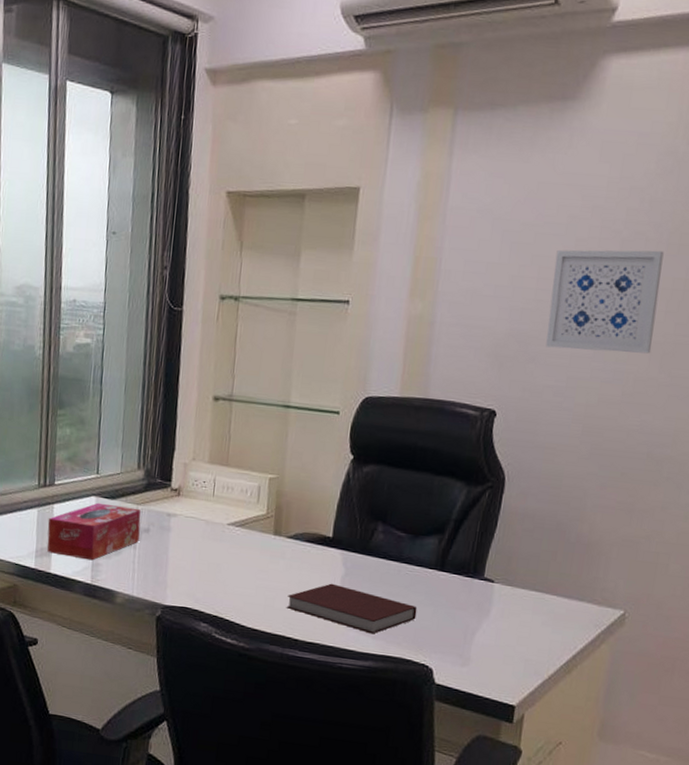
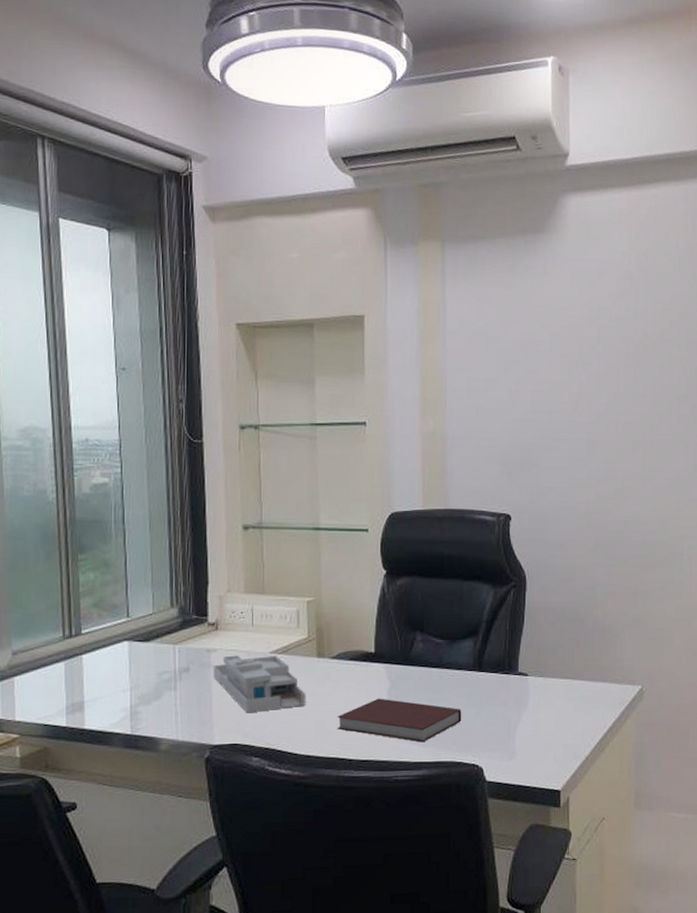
tissue box: present [47,502,141,561] -> none [77,647,180,709]
desk organizer: none [171,522,259,581] -> present [213,655,306,713]
wall art: present [545,249,664,354] -> none [545,361,634,453]

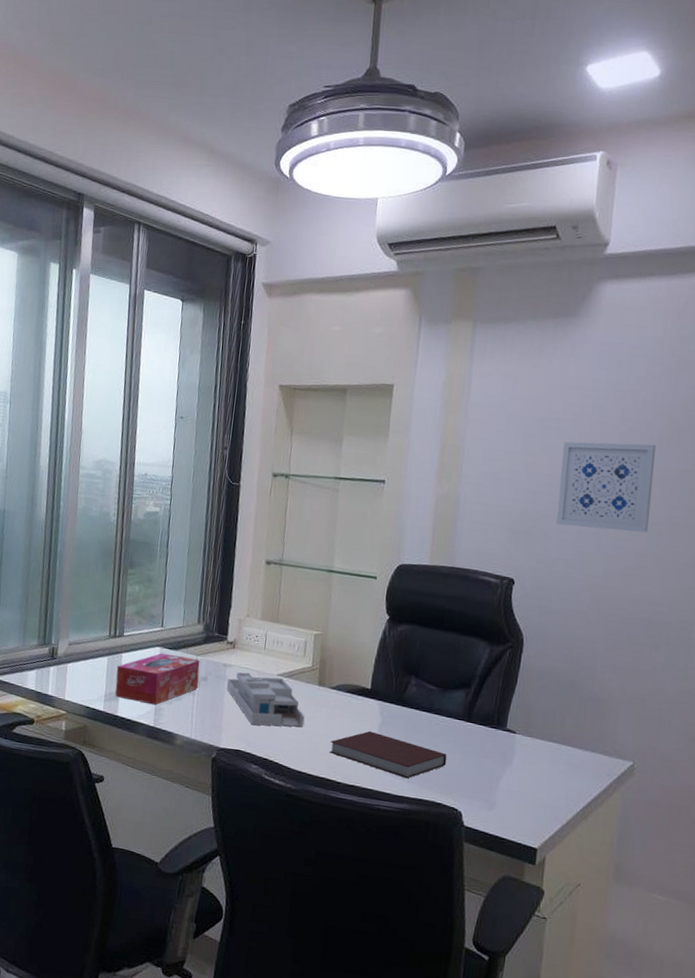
tissue box: none [77,647,180,709] -> present [115,652,200,705]
wall art: none [545,361,634,453] -> present [556,441,656,533]

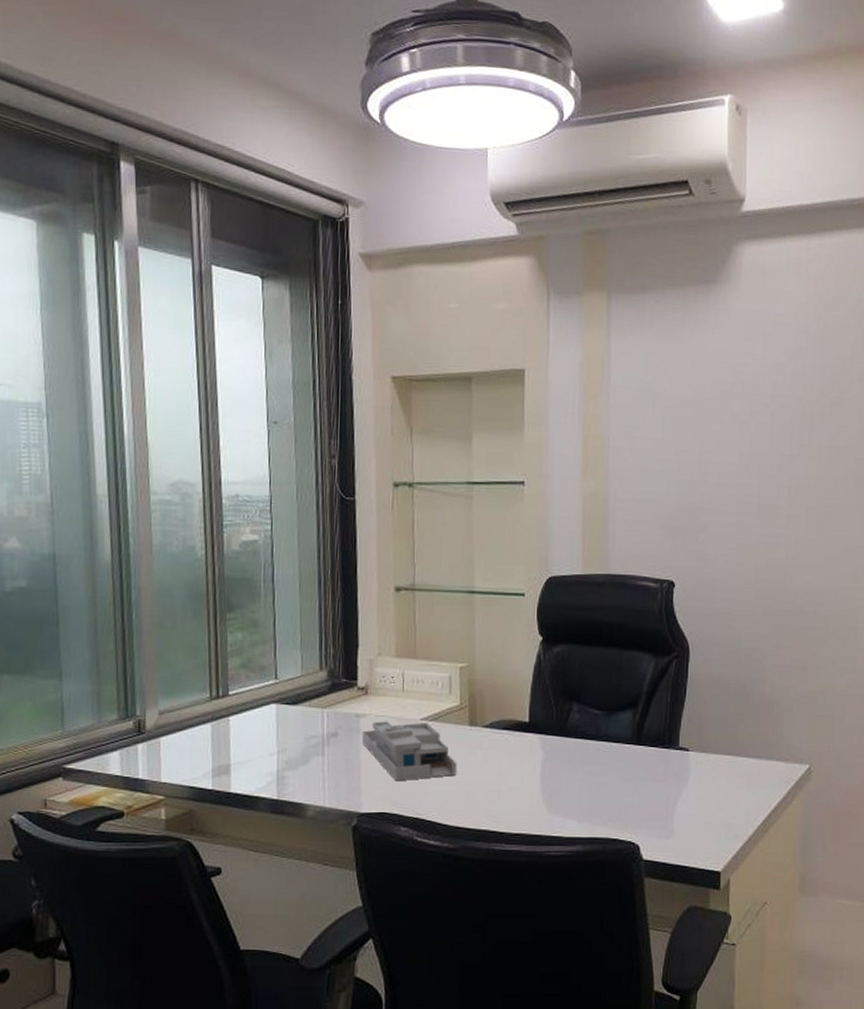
tissue box: present [115,652,200,705] -> none [224,710,328,774]
notebook: present [329,731,447,779] -> none [488,769,619,817]
wall art: present [556,441,656,533] -> none [713,421,808,518]

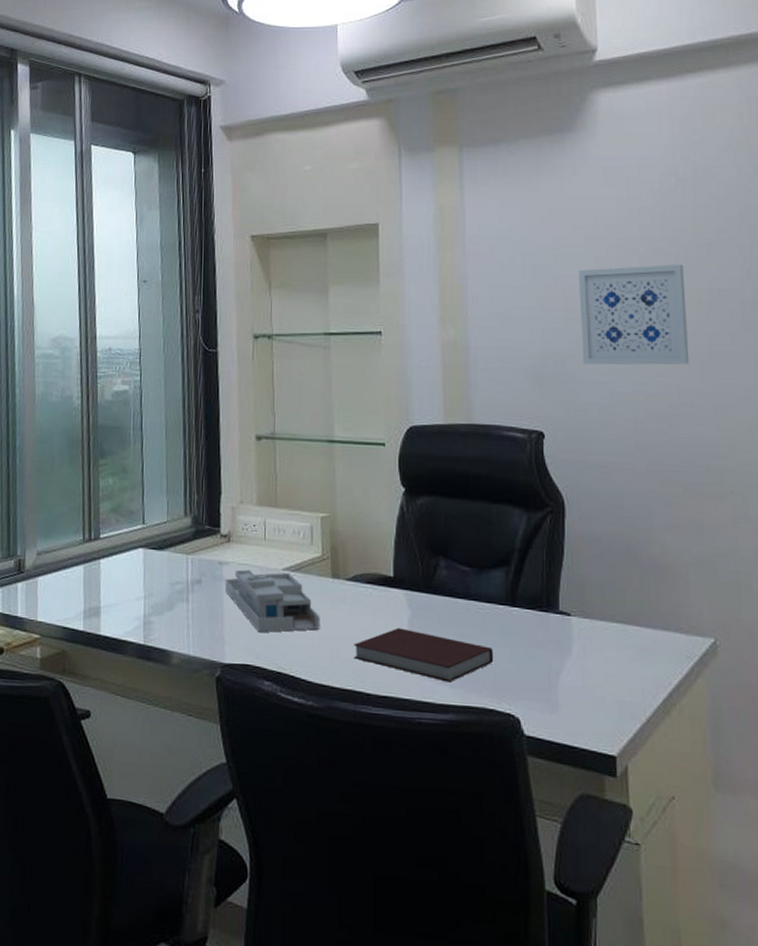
notebook: none [488,769,619,817] -> present [353,627,494,683]
wall art: none [713,421,808,518] -> present [578,264,690,365]

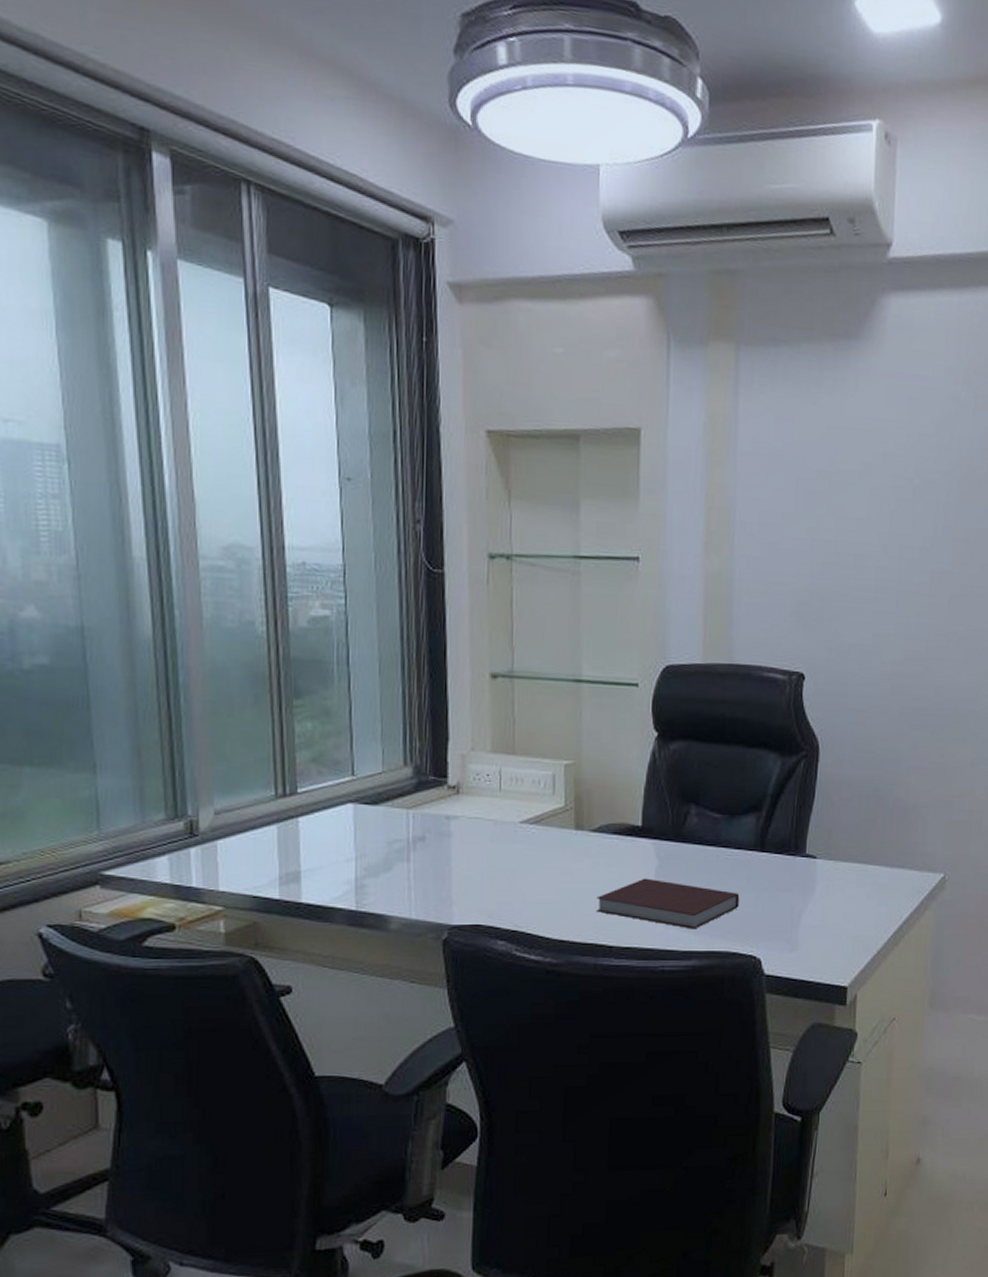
desk organizer: present [224,569,320,633] -> none [452,824,561,891]
wall art: present [578,264,690,365] -> none [849,499,954,607]

